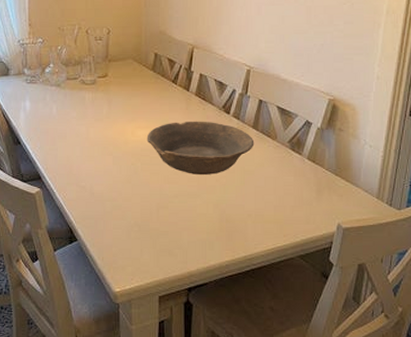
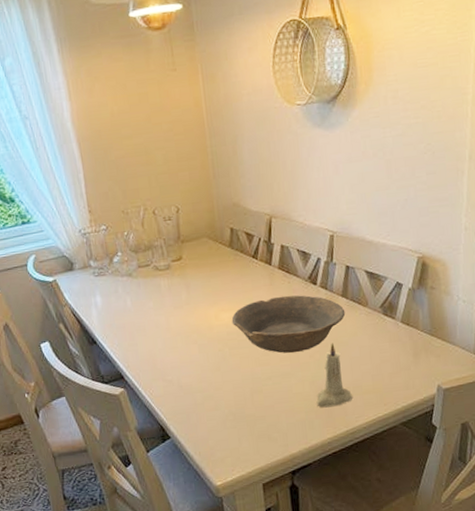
candle: none [218,170,253,231] -> present [316,343,352,408]

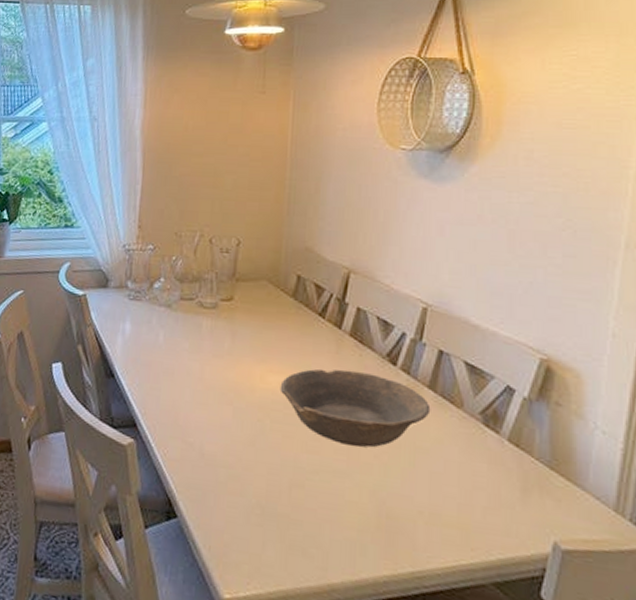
candle: present [316,343,352,408] -> none [375,445,426,535]

